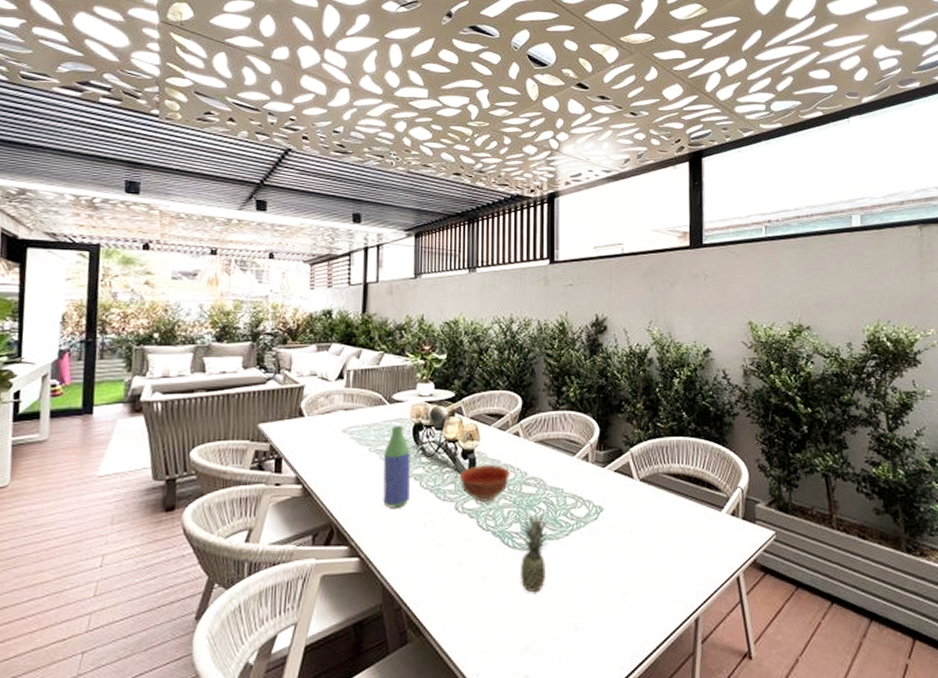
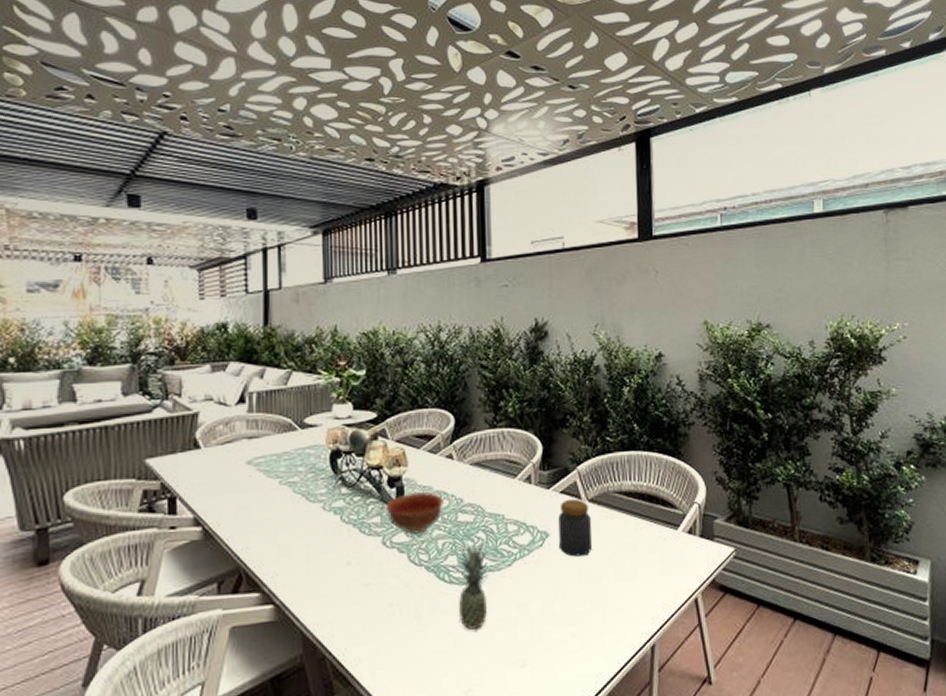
bottle: present [383,426,410,508] -> none [297,453,329,547]
jar: none [612,477,643,531] -> present [558,498,593,557]

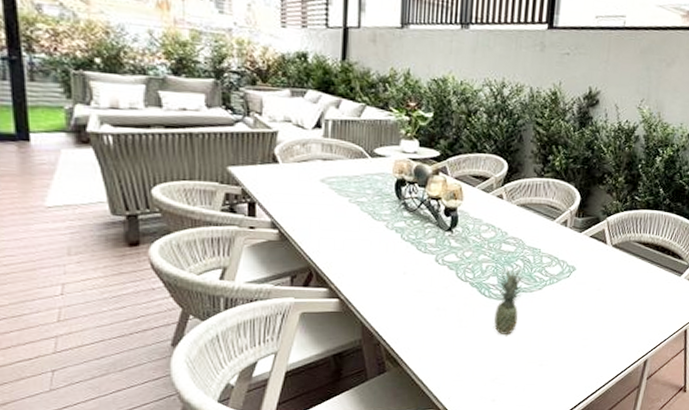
bowl: present [385,492,444,534] -> none [440,223,491,256]
jar: present [558,498,593,557] -> none [583,242,613,288]

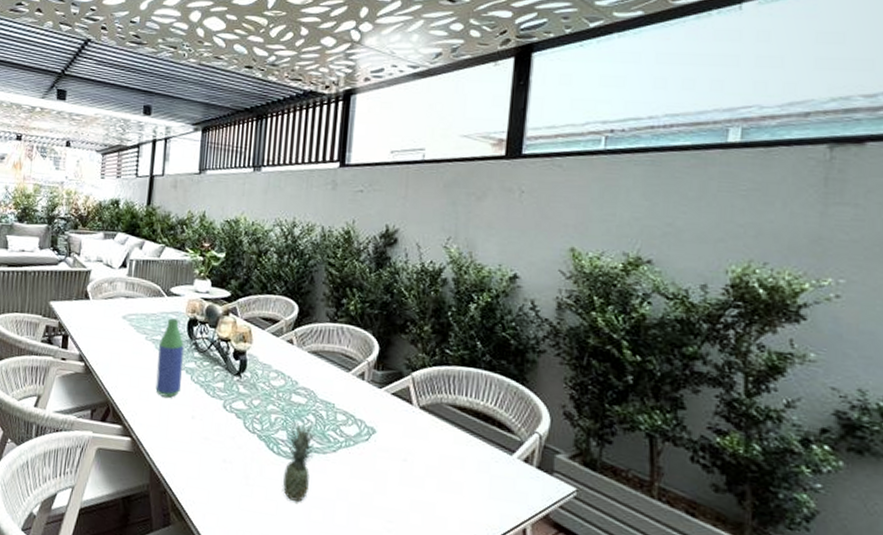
bottle: none [363,179,392,257] -> present [155,318,184,397]

